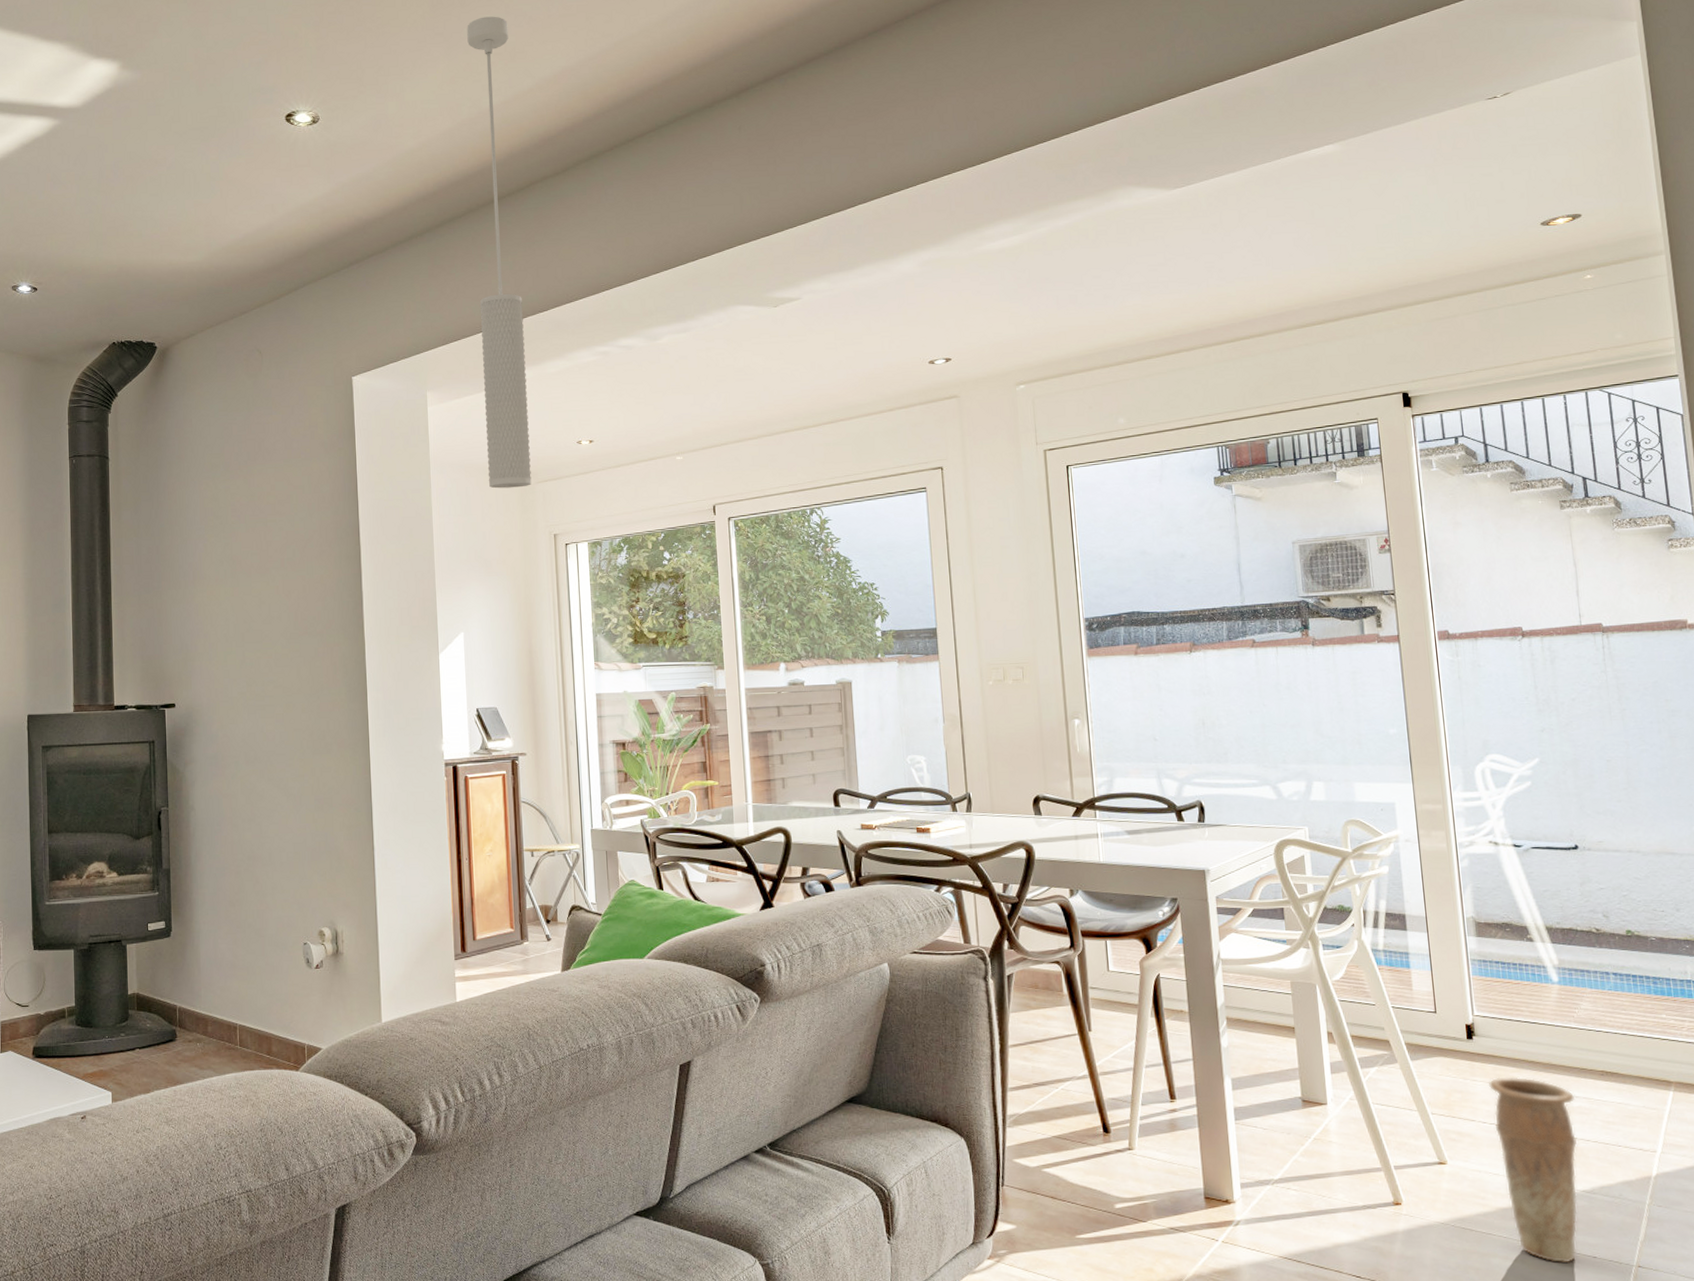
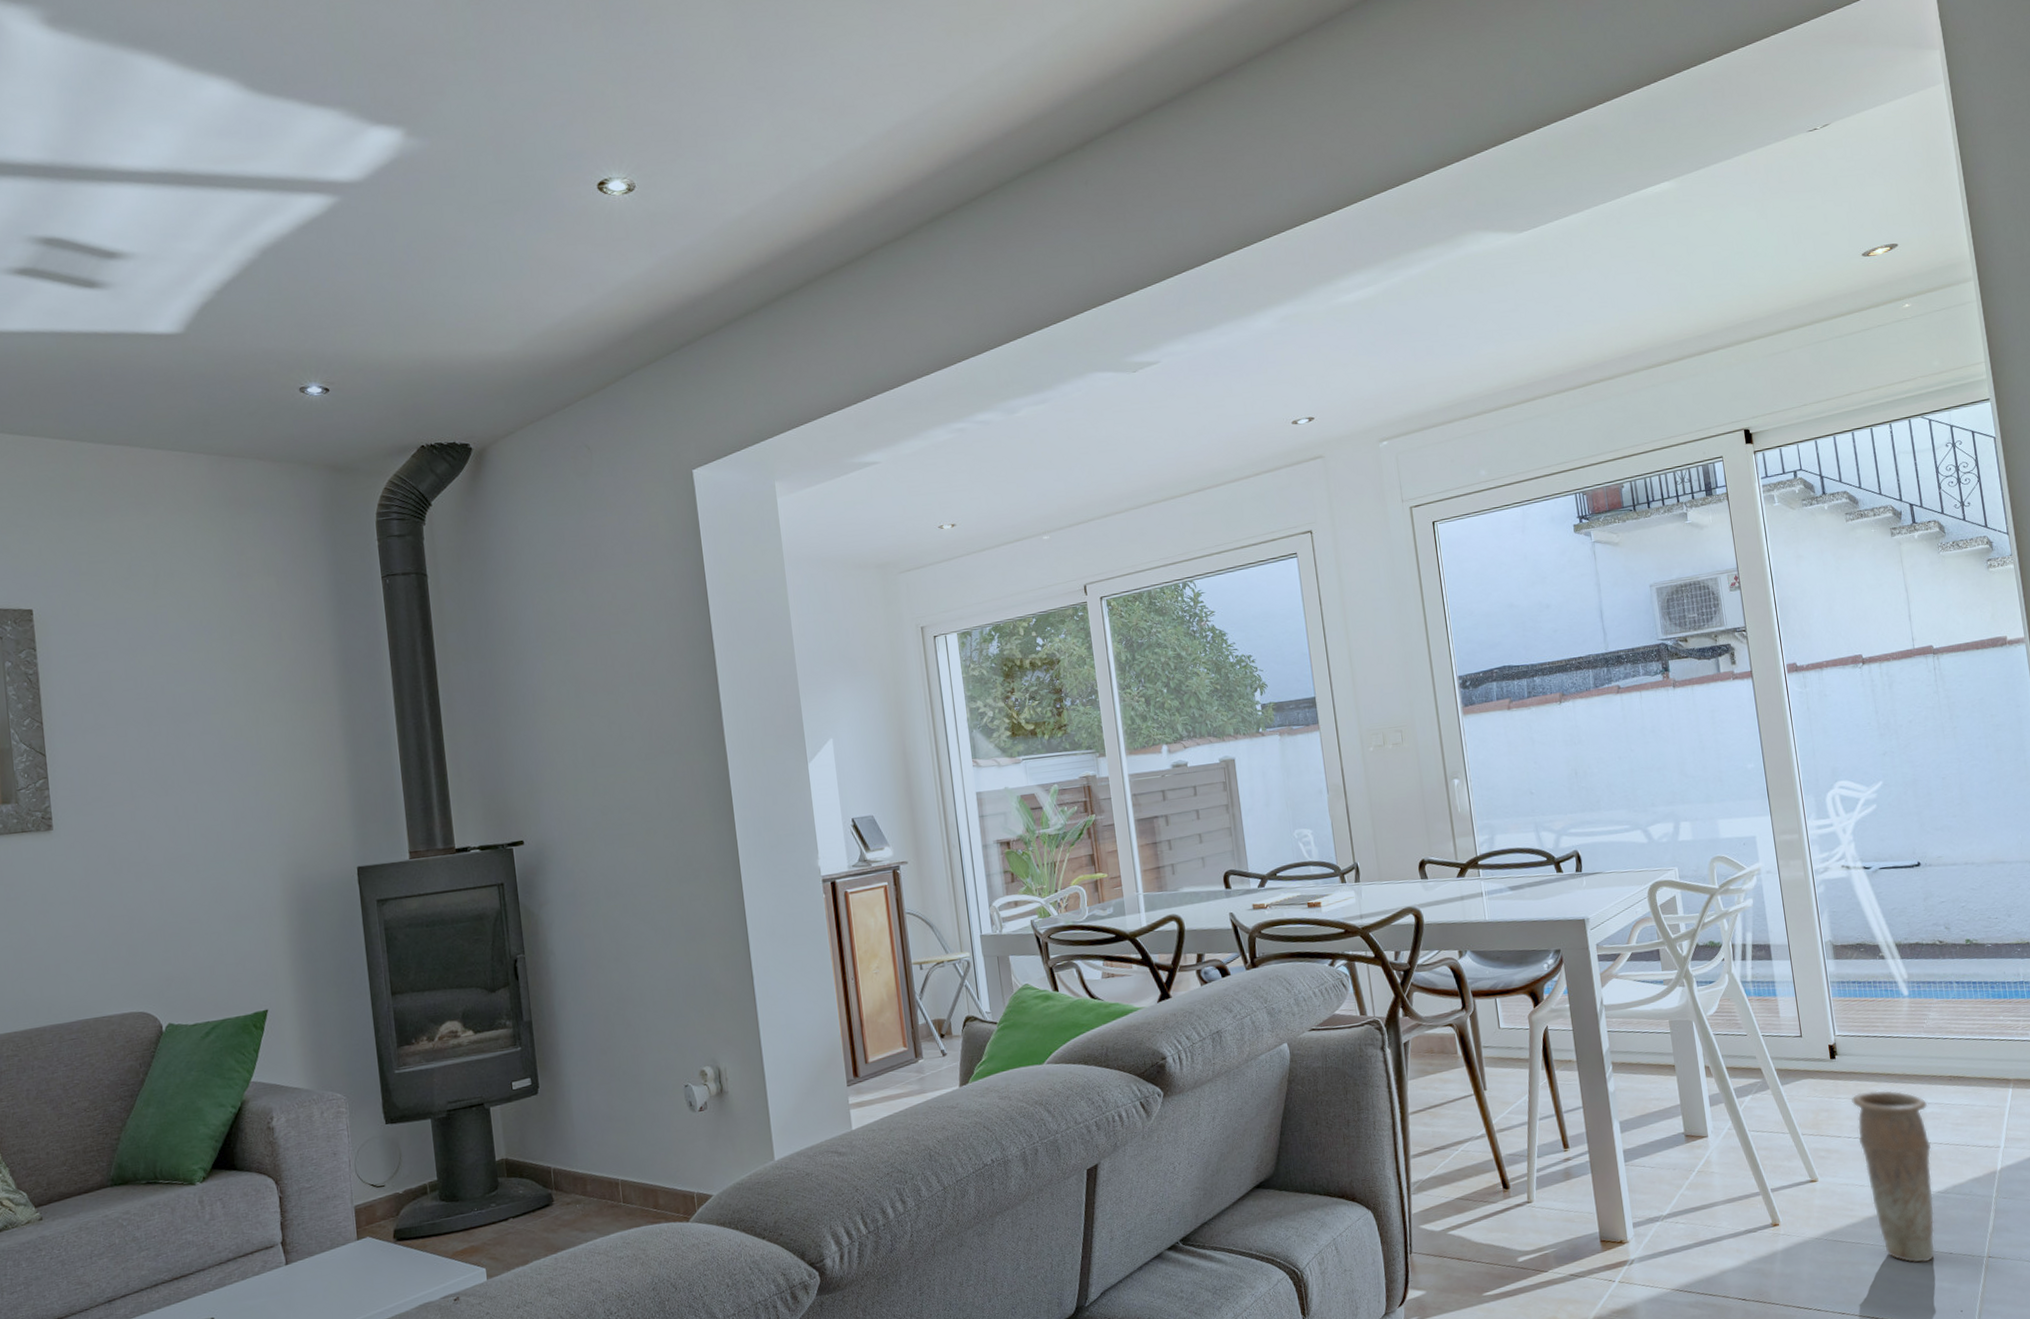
pendant light: present [467,16,532,489] -> none [790,67,894,582]

